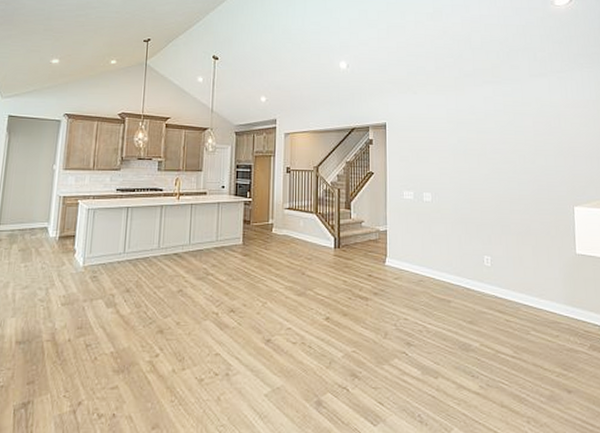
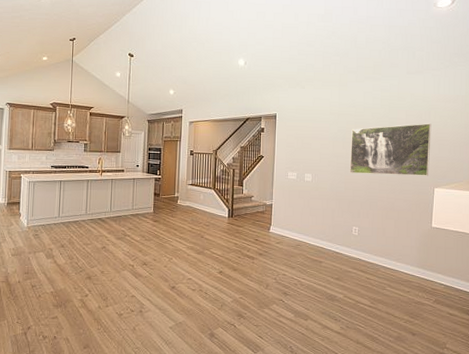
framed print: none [473,132,566,193] -> present [350,123,432,176]

